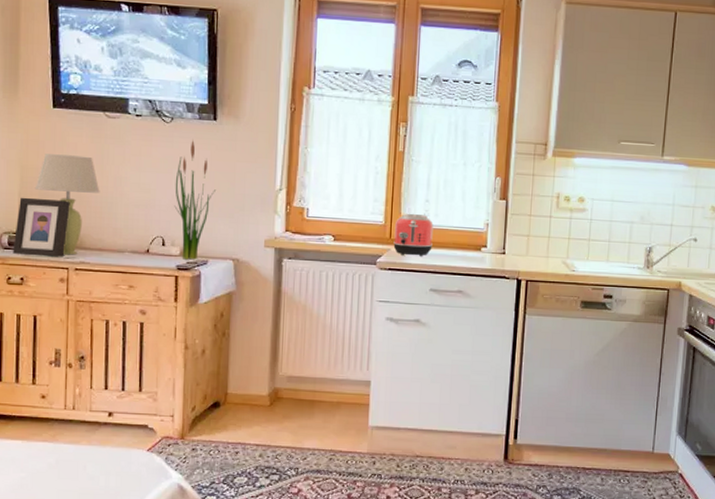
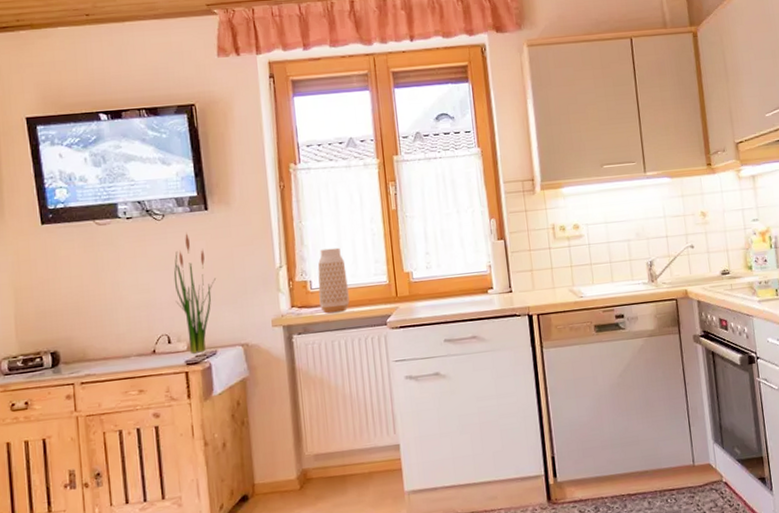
picture frame: present [12,197,70,257] -> none [13,315,70,379]
table lamp: present [34,154,100,255] -> none [30,267,99,371]
vase: none [313,179,345,245] -> present [317,247,350,314]
toaster: present [393,214,434,256] -> none [399,267,440,311]

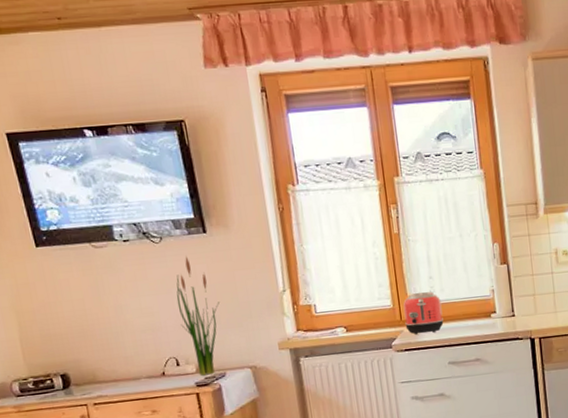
vase: present [317,247,350,314] -> none [321,271,355,338]
toaster: none [399,267,440,311] -> present [403,292,444,335]

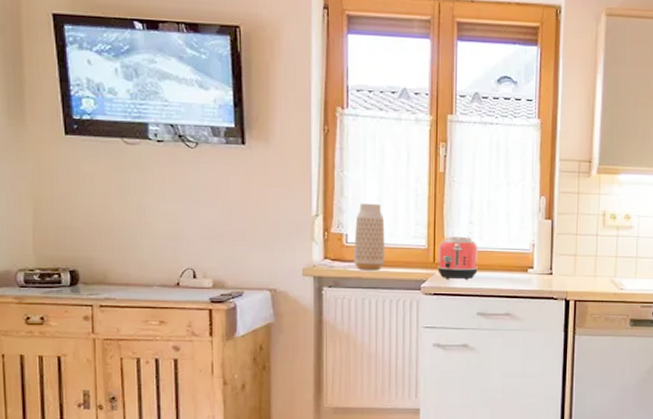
plant: present [176,255,219,376] -> none [203,165,247,292]
vase: none [321,271,355,338] -> present [354,203,385,272]

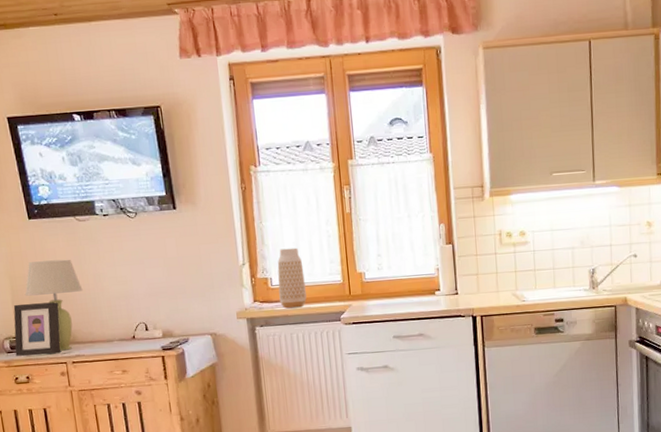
picture frame: none [30,231,91,294] -> present [13,302,61,357]
table lamp: none [50,184,123,291] -> present [24,259,83,351]
toaster: present [438,237,478,280] -> none [352,269,390,309]

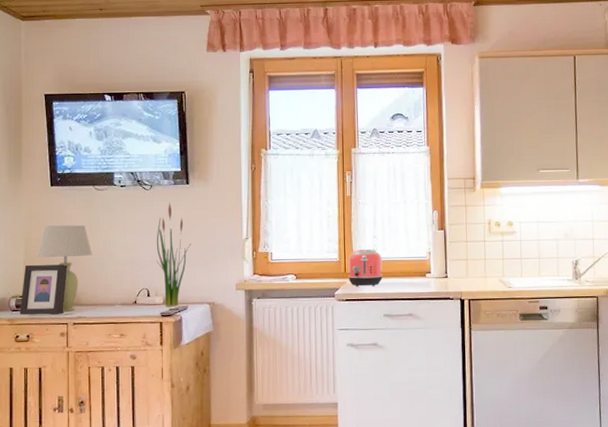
plant: none [147,229,185,340] -> present [156,202,191,307]
vase: present [277,247,307,309] -> none [278,225,304,284]
toaster: none [352,269,390,309] -> present [348,249,383,287]

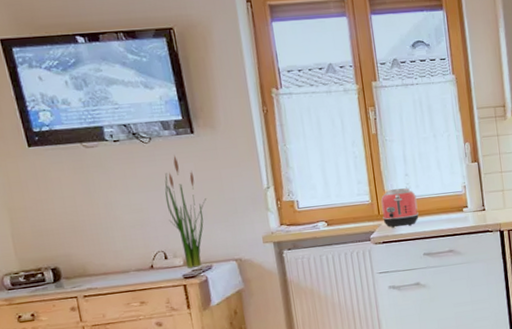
picture frame: present [20,264,68,316] -> none [13,233,70,294]
table lamp: present [37,225,93,312] -> none [26,188,93,285]

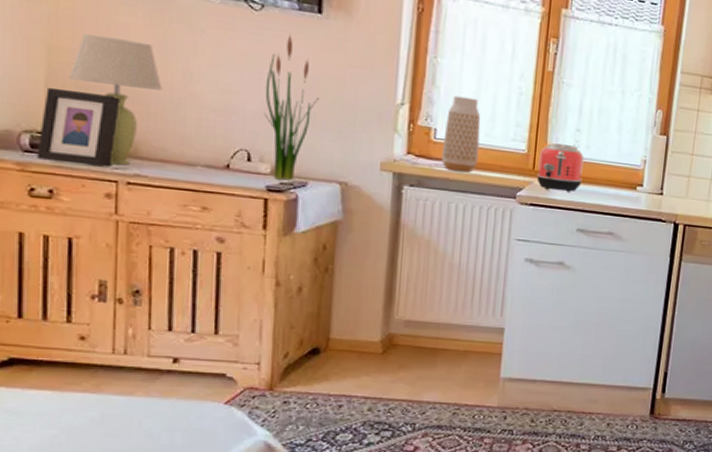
picture frame: none [13,233,70,294] -> present [37,87,120,167]
table lamp: none [26,188,93,285] -> present [68,34,163,166]
vase: none [303,169,335,231] -> present [441,95,481,174]

